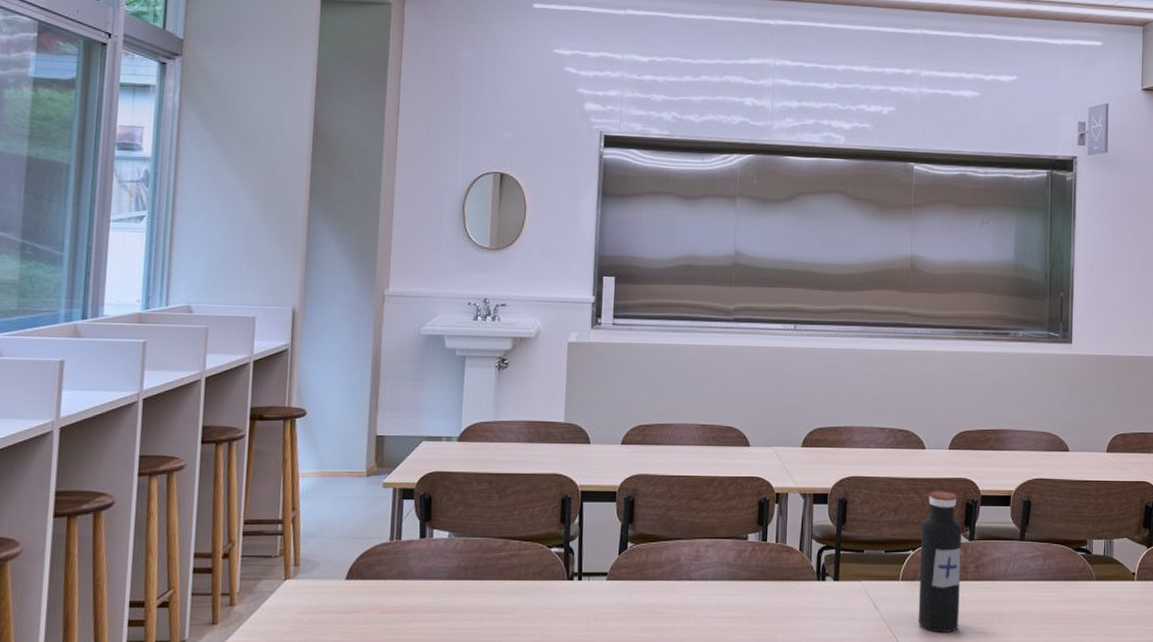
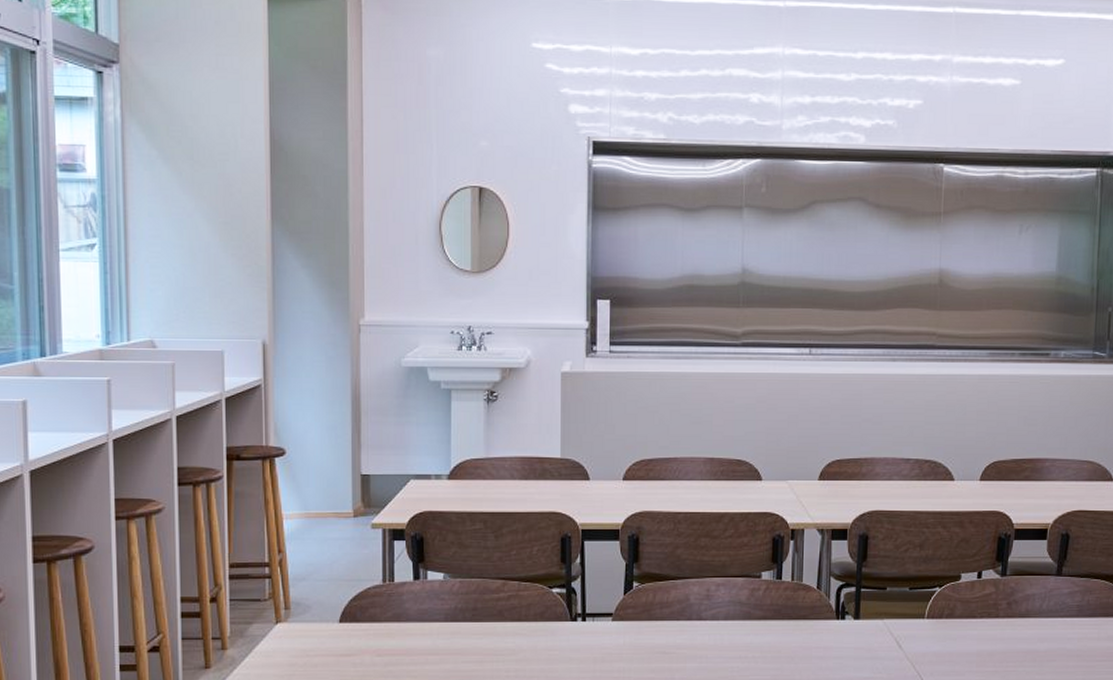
water bottle: present [918,491,962,632] -> none [944,525,993,671]

